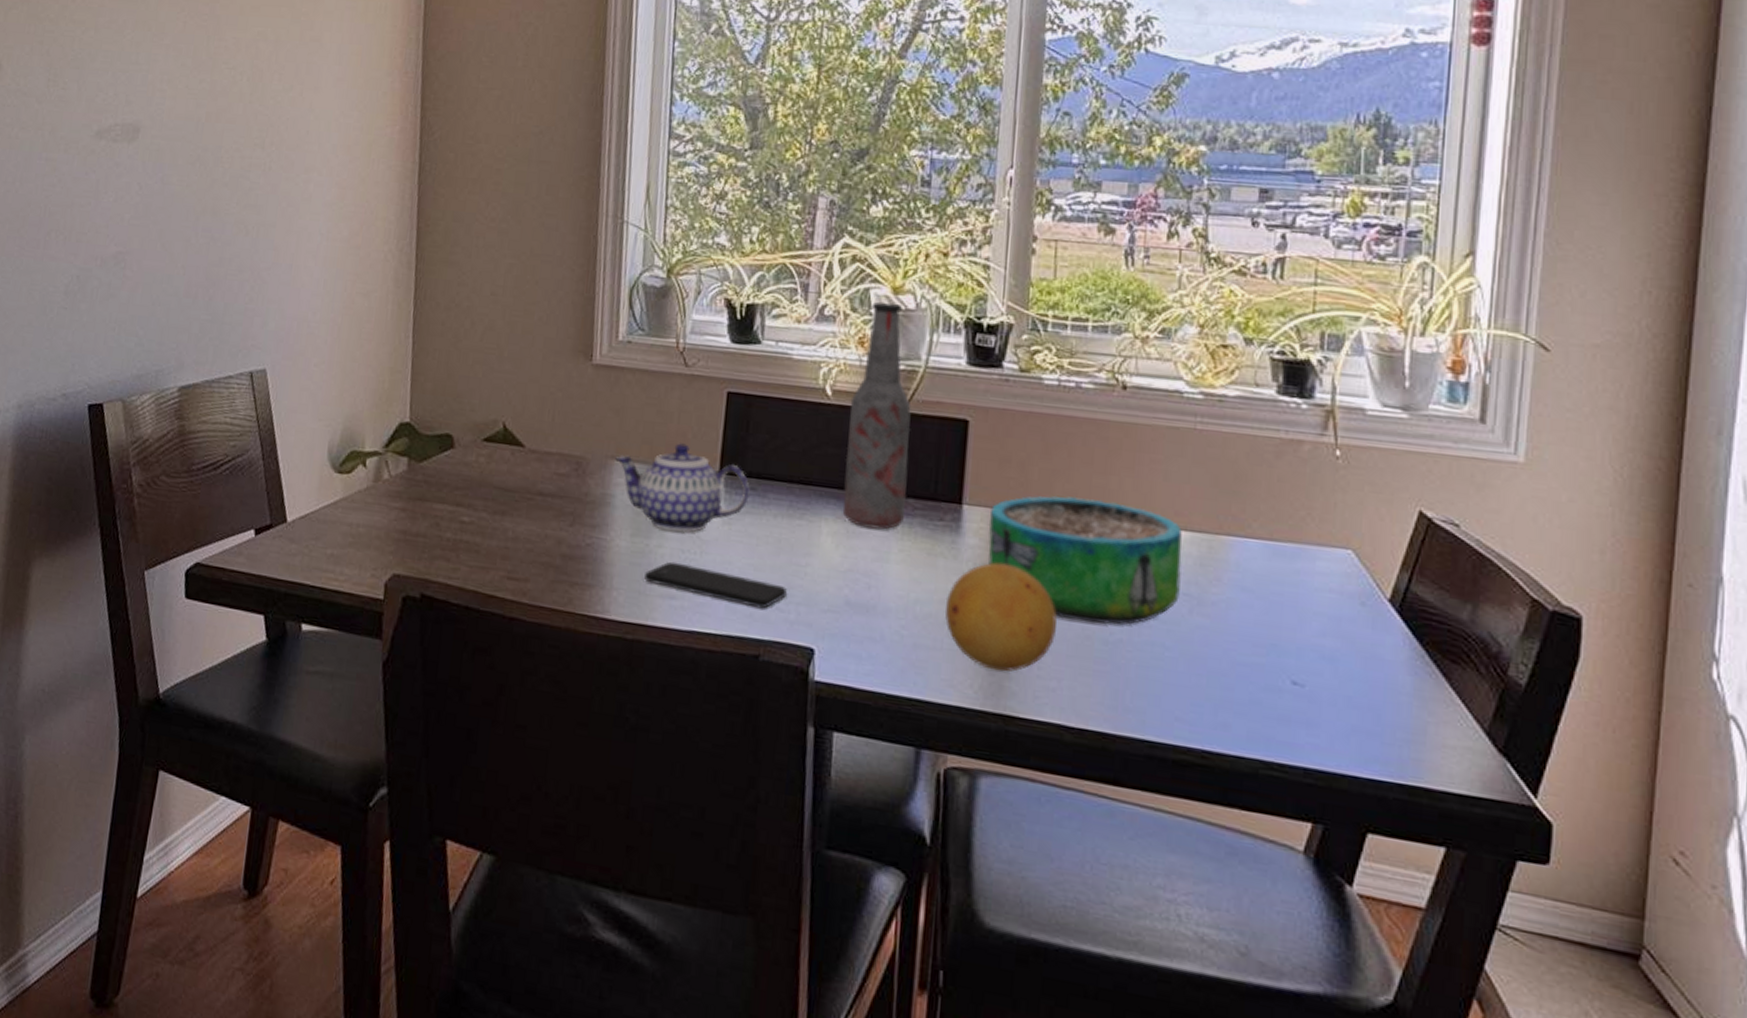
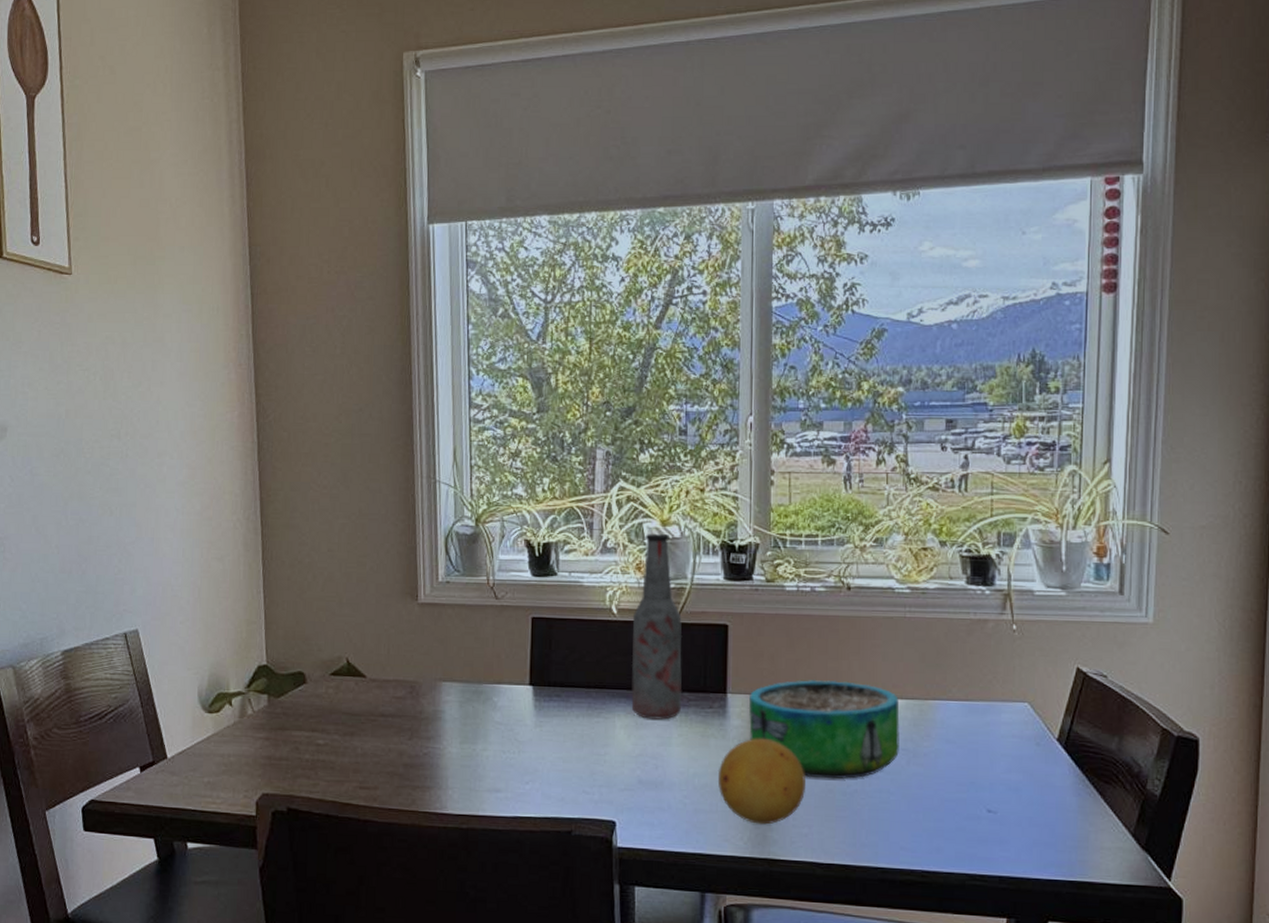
teapot: present [615,443,750,533] -> none [443,663,555,737]
smartphone: present [644,561,787,609] -> none [474,761,591,793]

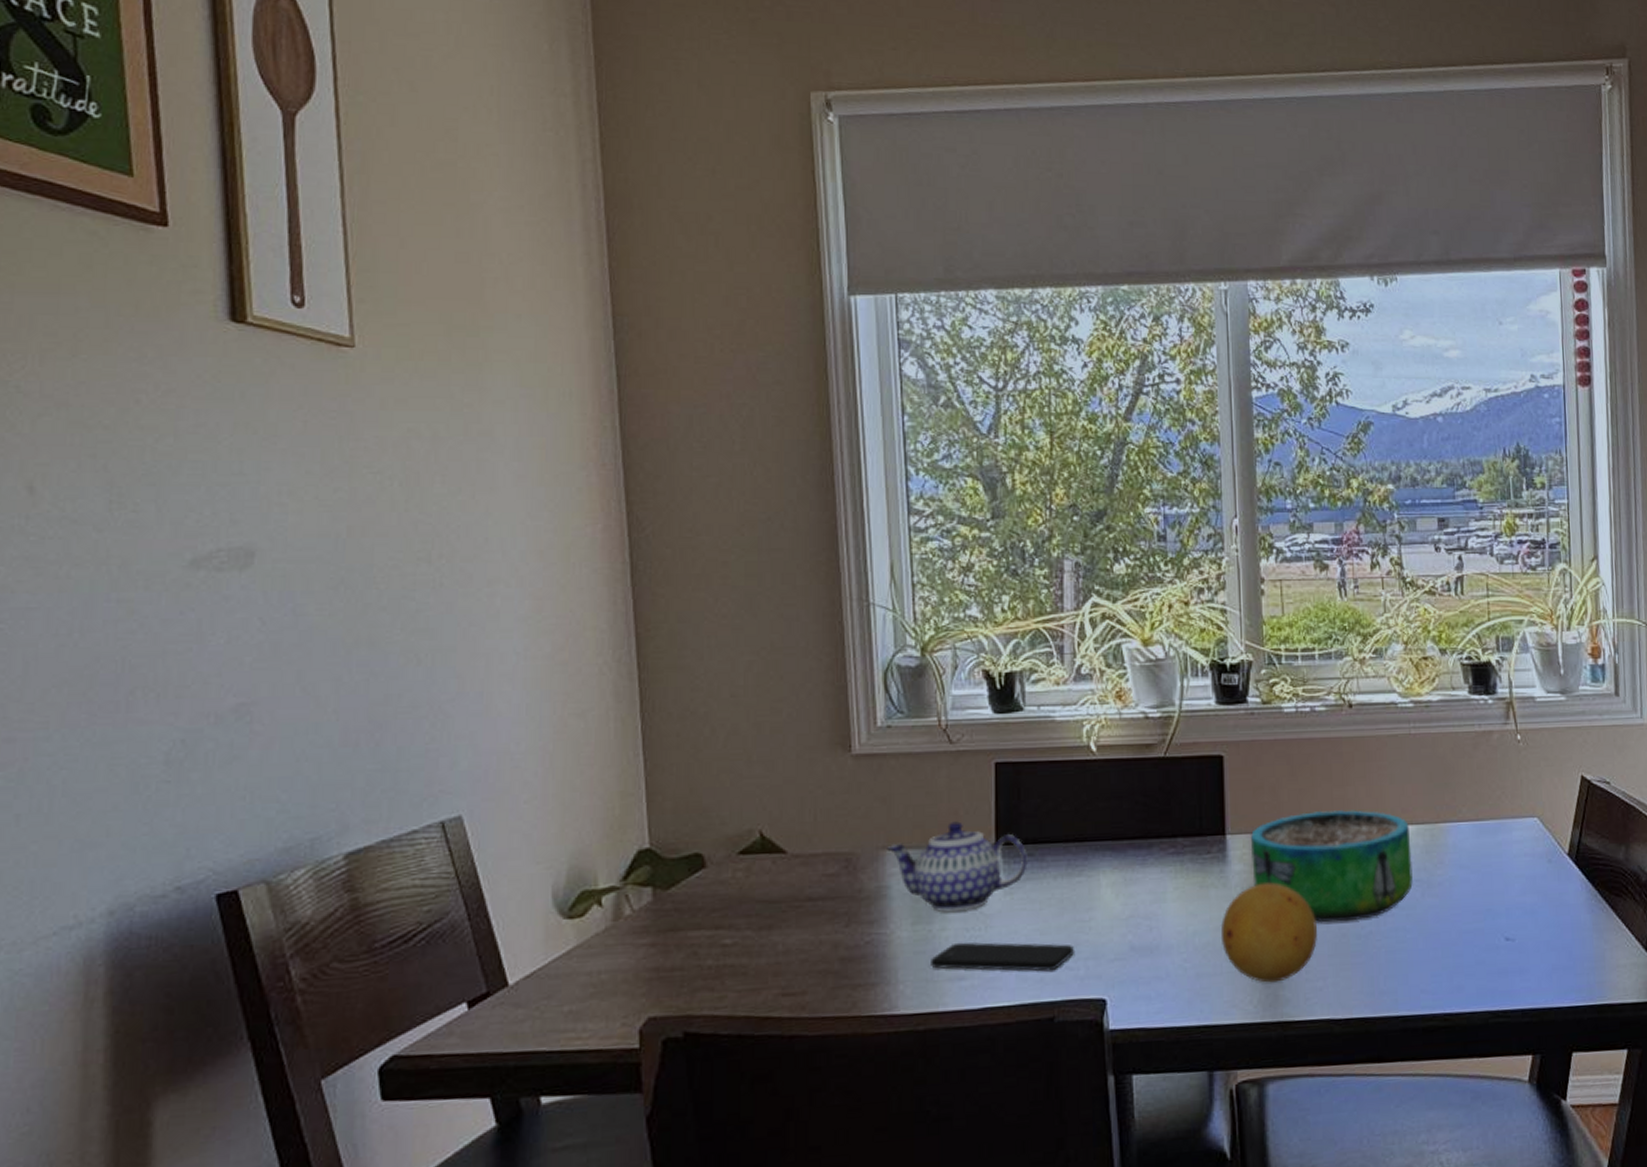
teapot: none [443,663,555,737] -> present [887,821,1028,912]
smartphone: none [474,761,591,793] -> present [931,942,1074,971]
bottle: present [631,533,683,720] -> none [1114,654,1176,873]

